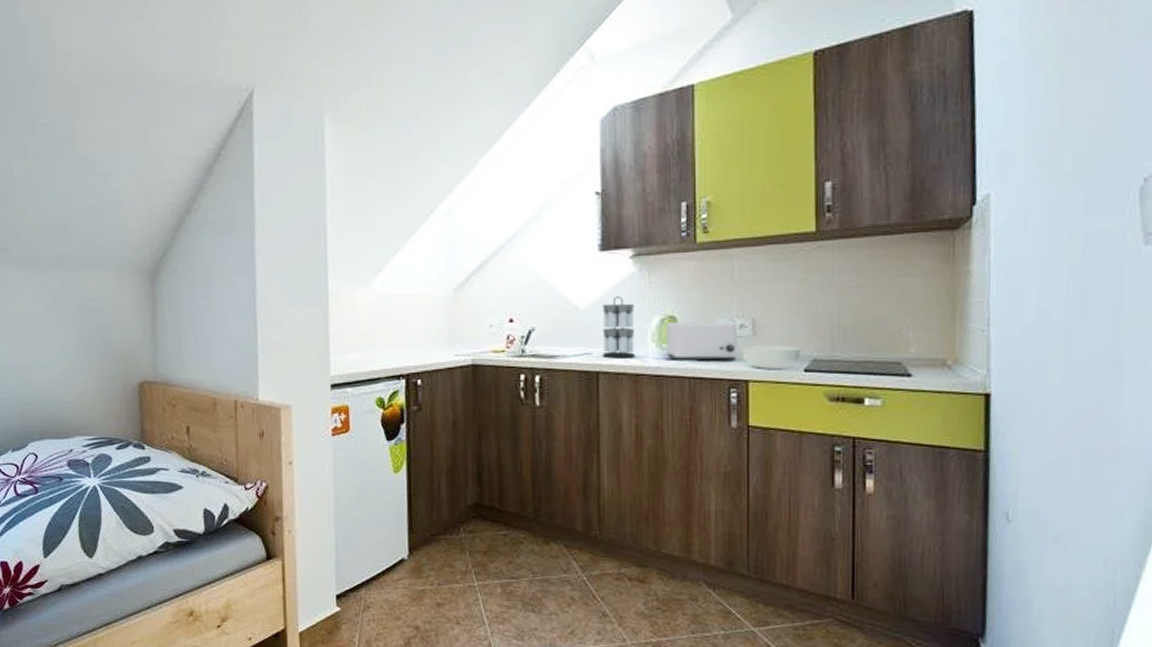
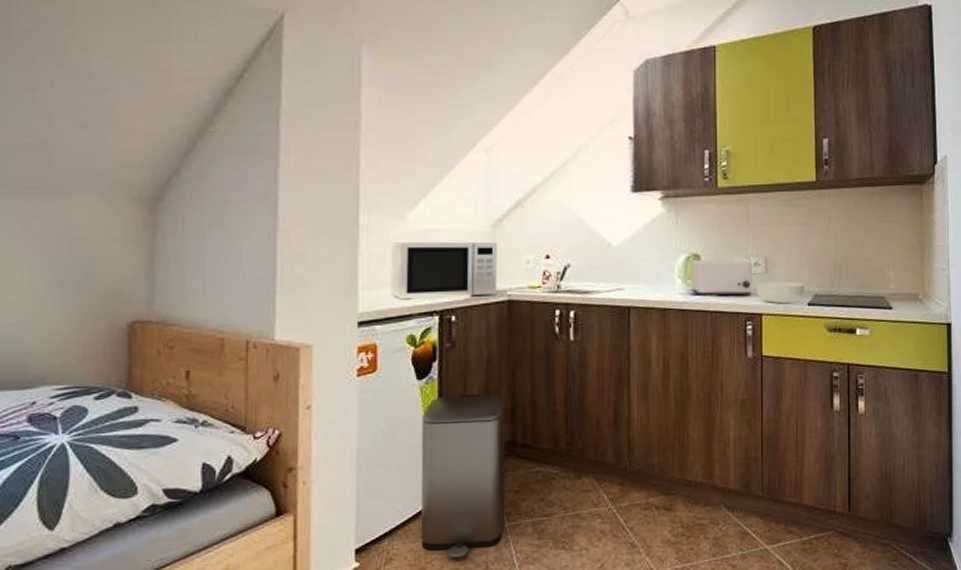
microwave: none [358,306,461,364] -> present [390,241,497,300]
pedal bin: none [392,456,474,611] -> present [420,394,506,558]
spice rack: present [602,296,636,359] -> none [633,235,664,294]

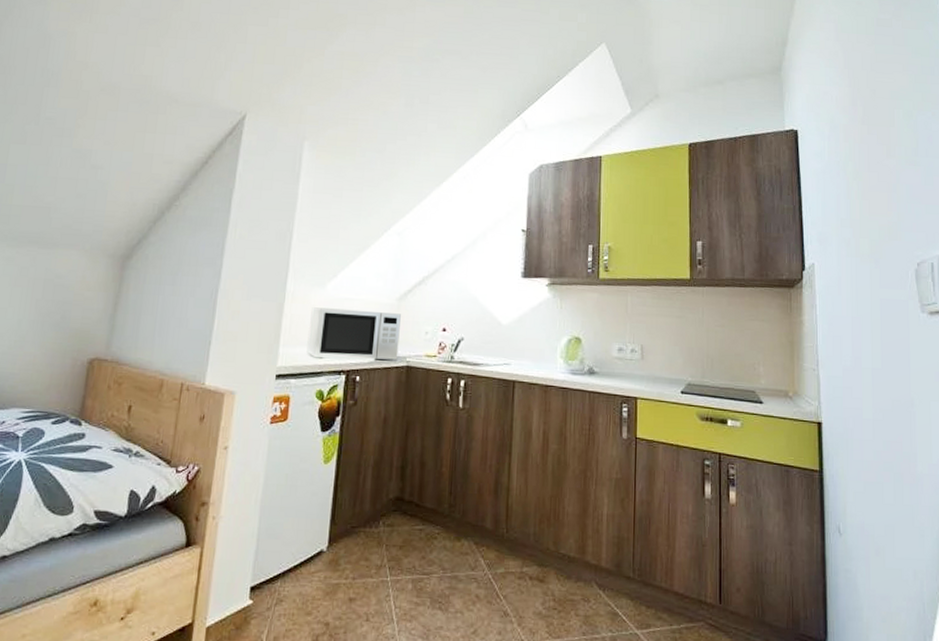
pedal bin: present [420,394,506,558] -> none [310,448,398,606]
toaster: present [691,260,752,297] -> none [572,343,629,381]
bowl: present [753,281,805,304] -> none [630,367,678,391]

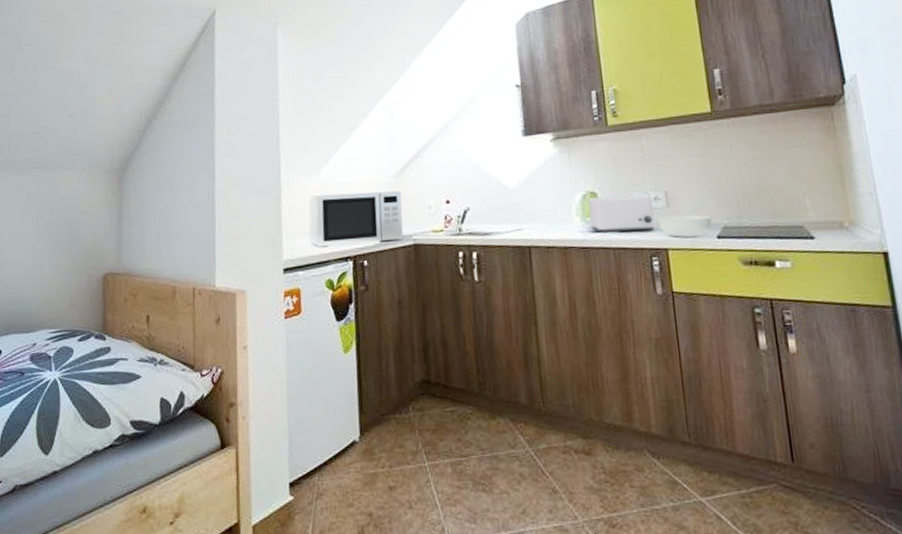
toaster: none [572,343,629,381] -> present [588,195,655,234]
bowl: none [630,367,678,391] -> present [655,214,712,238]

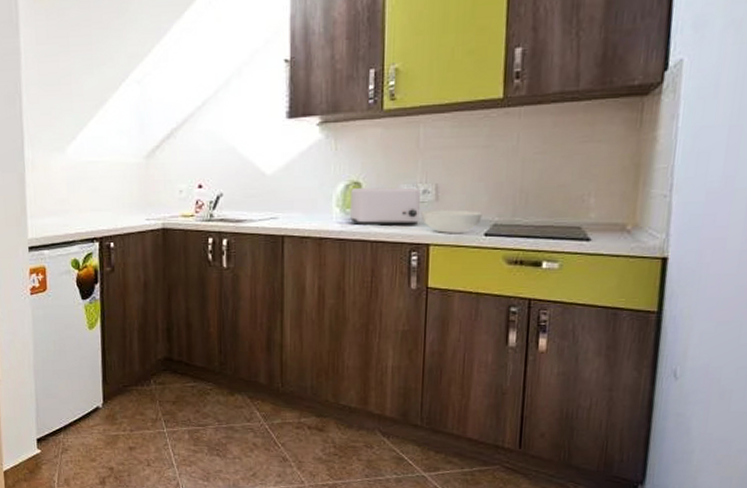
microwave: present [308,191,404,247] -> none [54,172,152,227]

